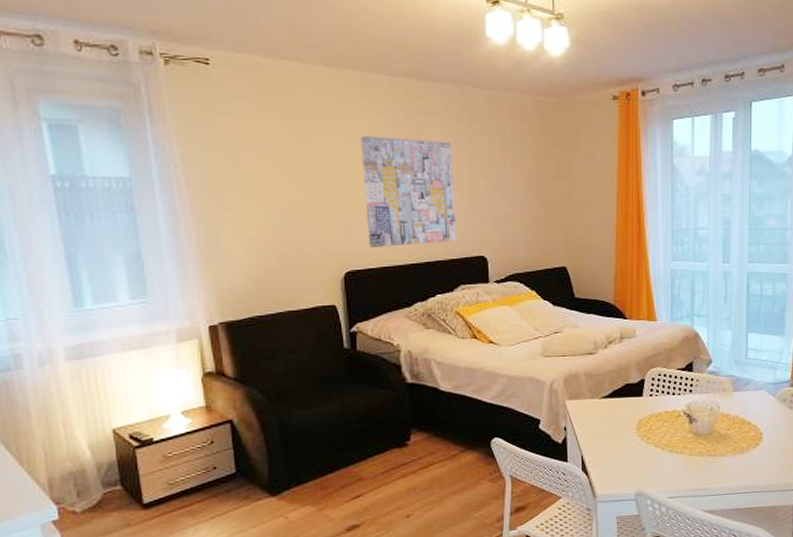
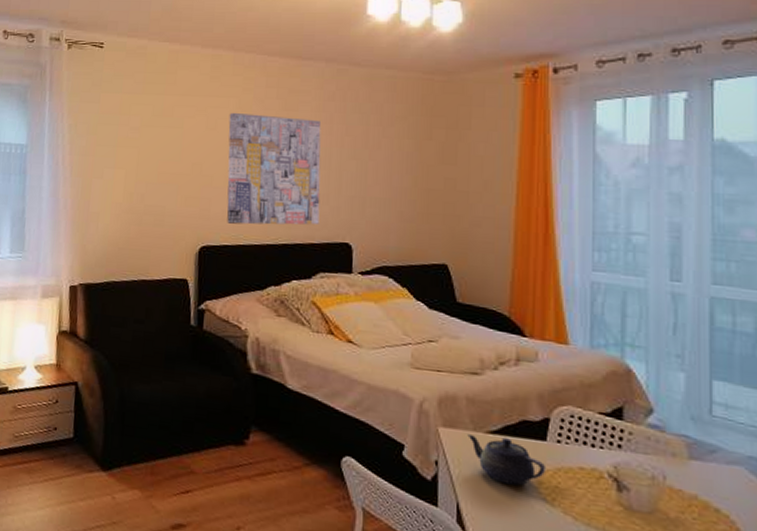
teapot: none [587,400,643,434] -> present [467,433,547,486]

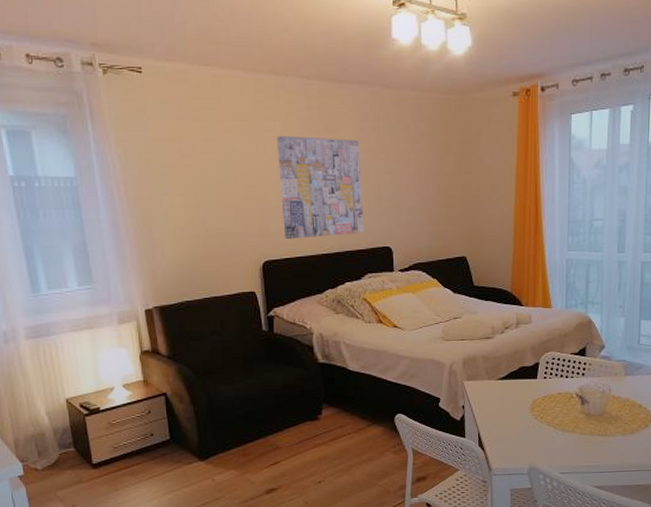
teapot: present [467,433,547,486] -> none [484,381,537,413]

